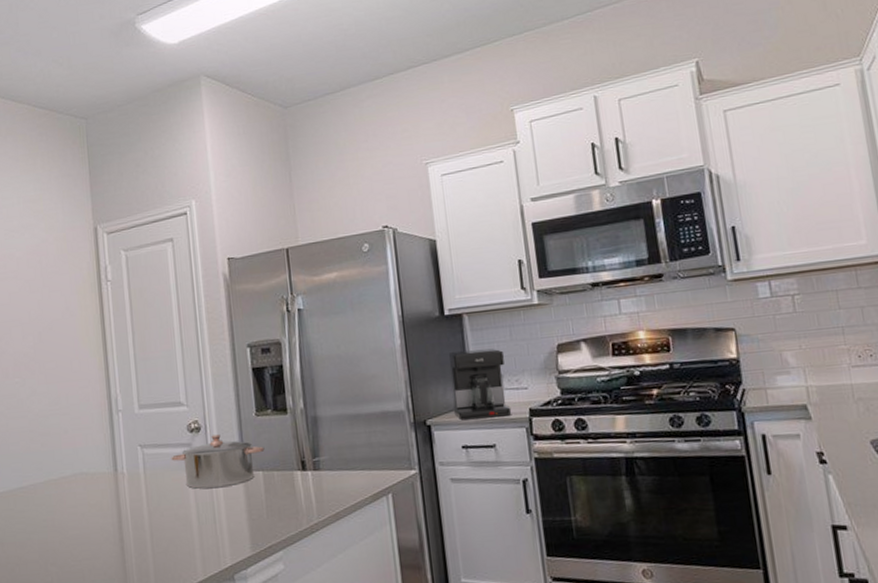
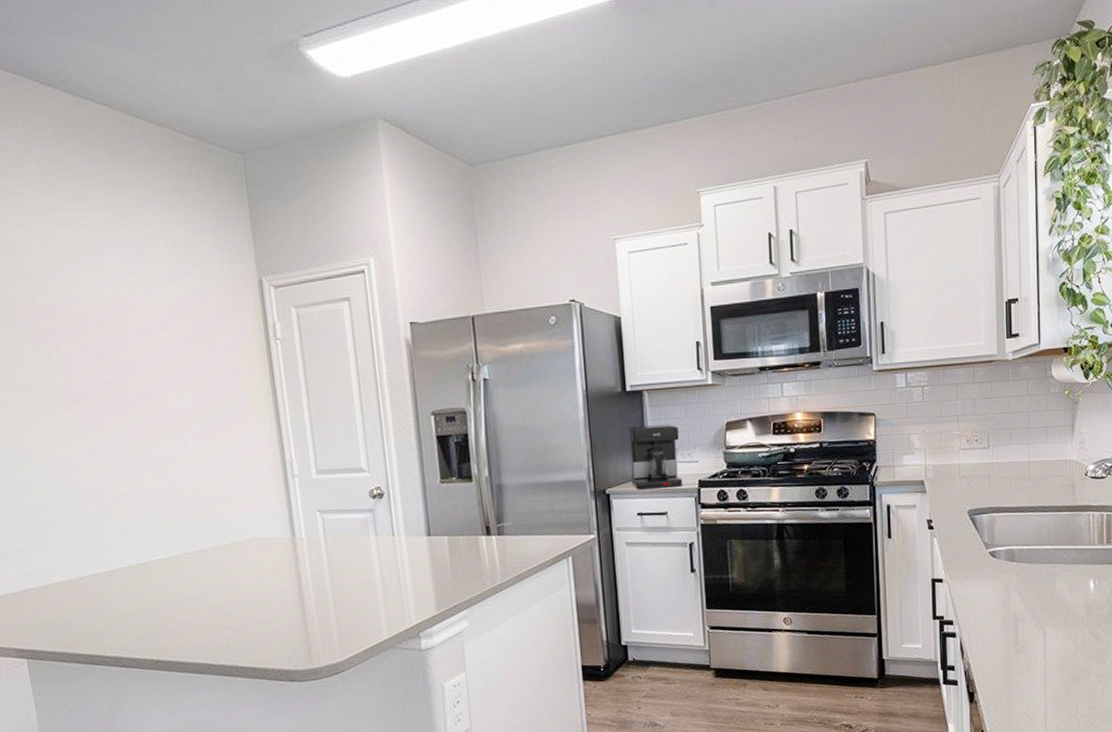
cooking pot: present [171,434,265,489] -> none [352,500,450,554]

